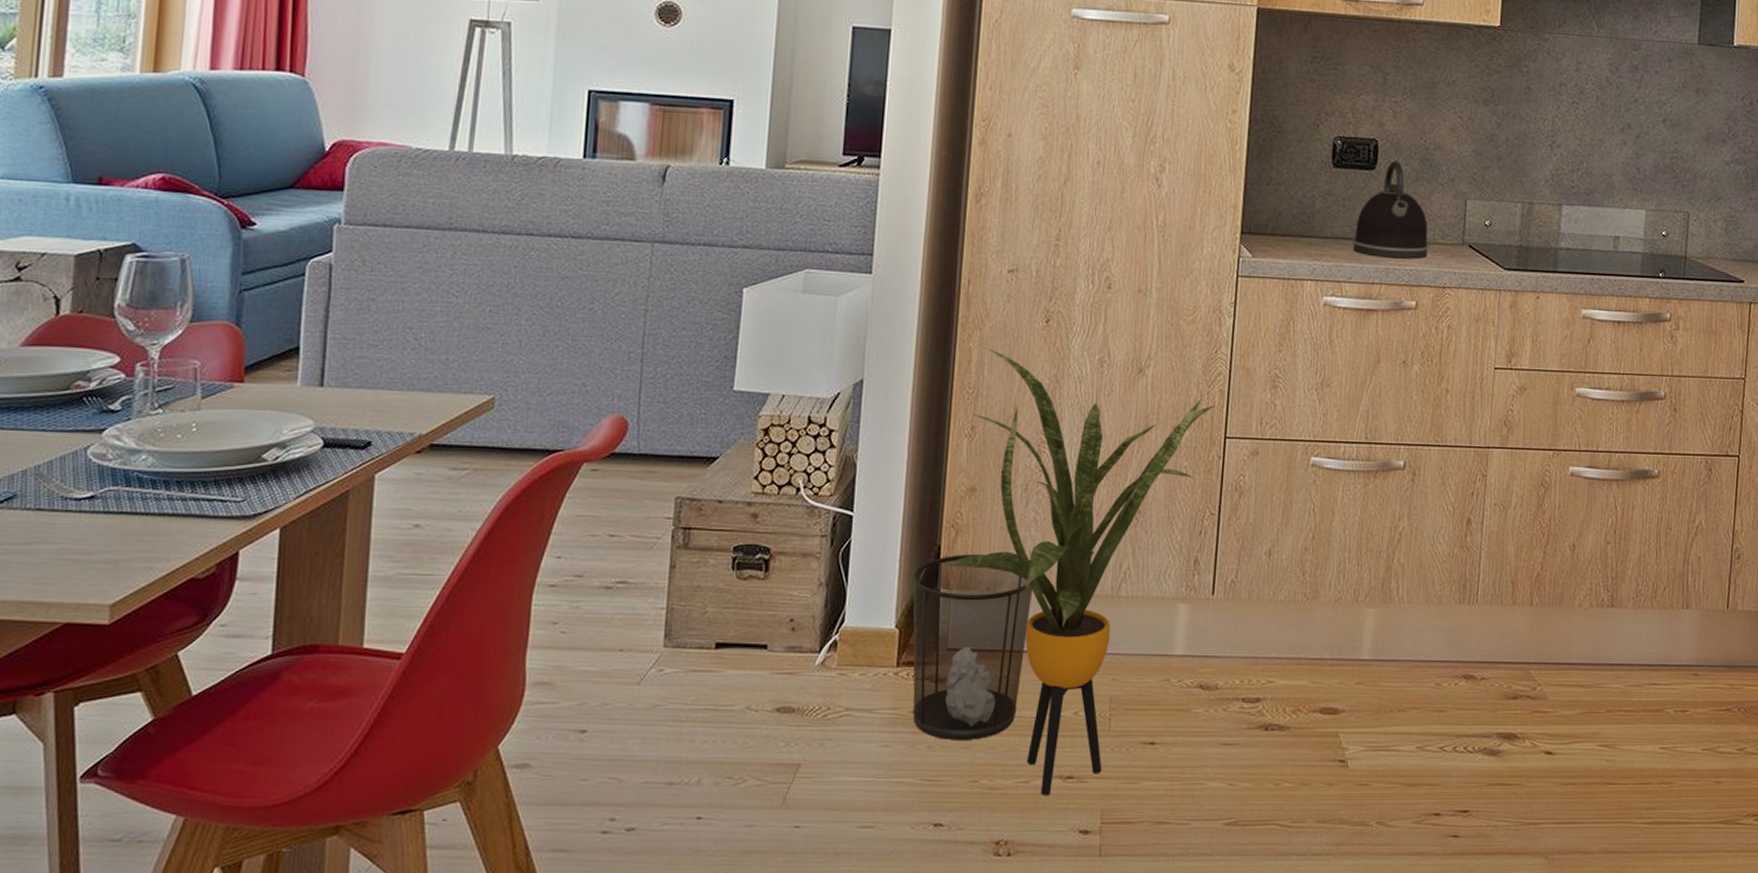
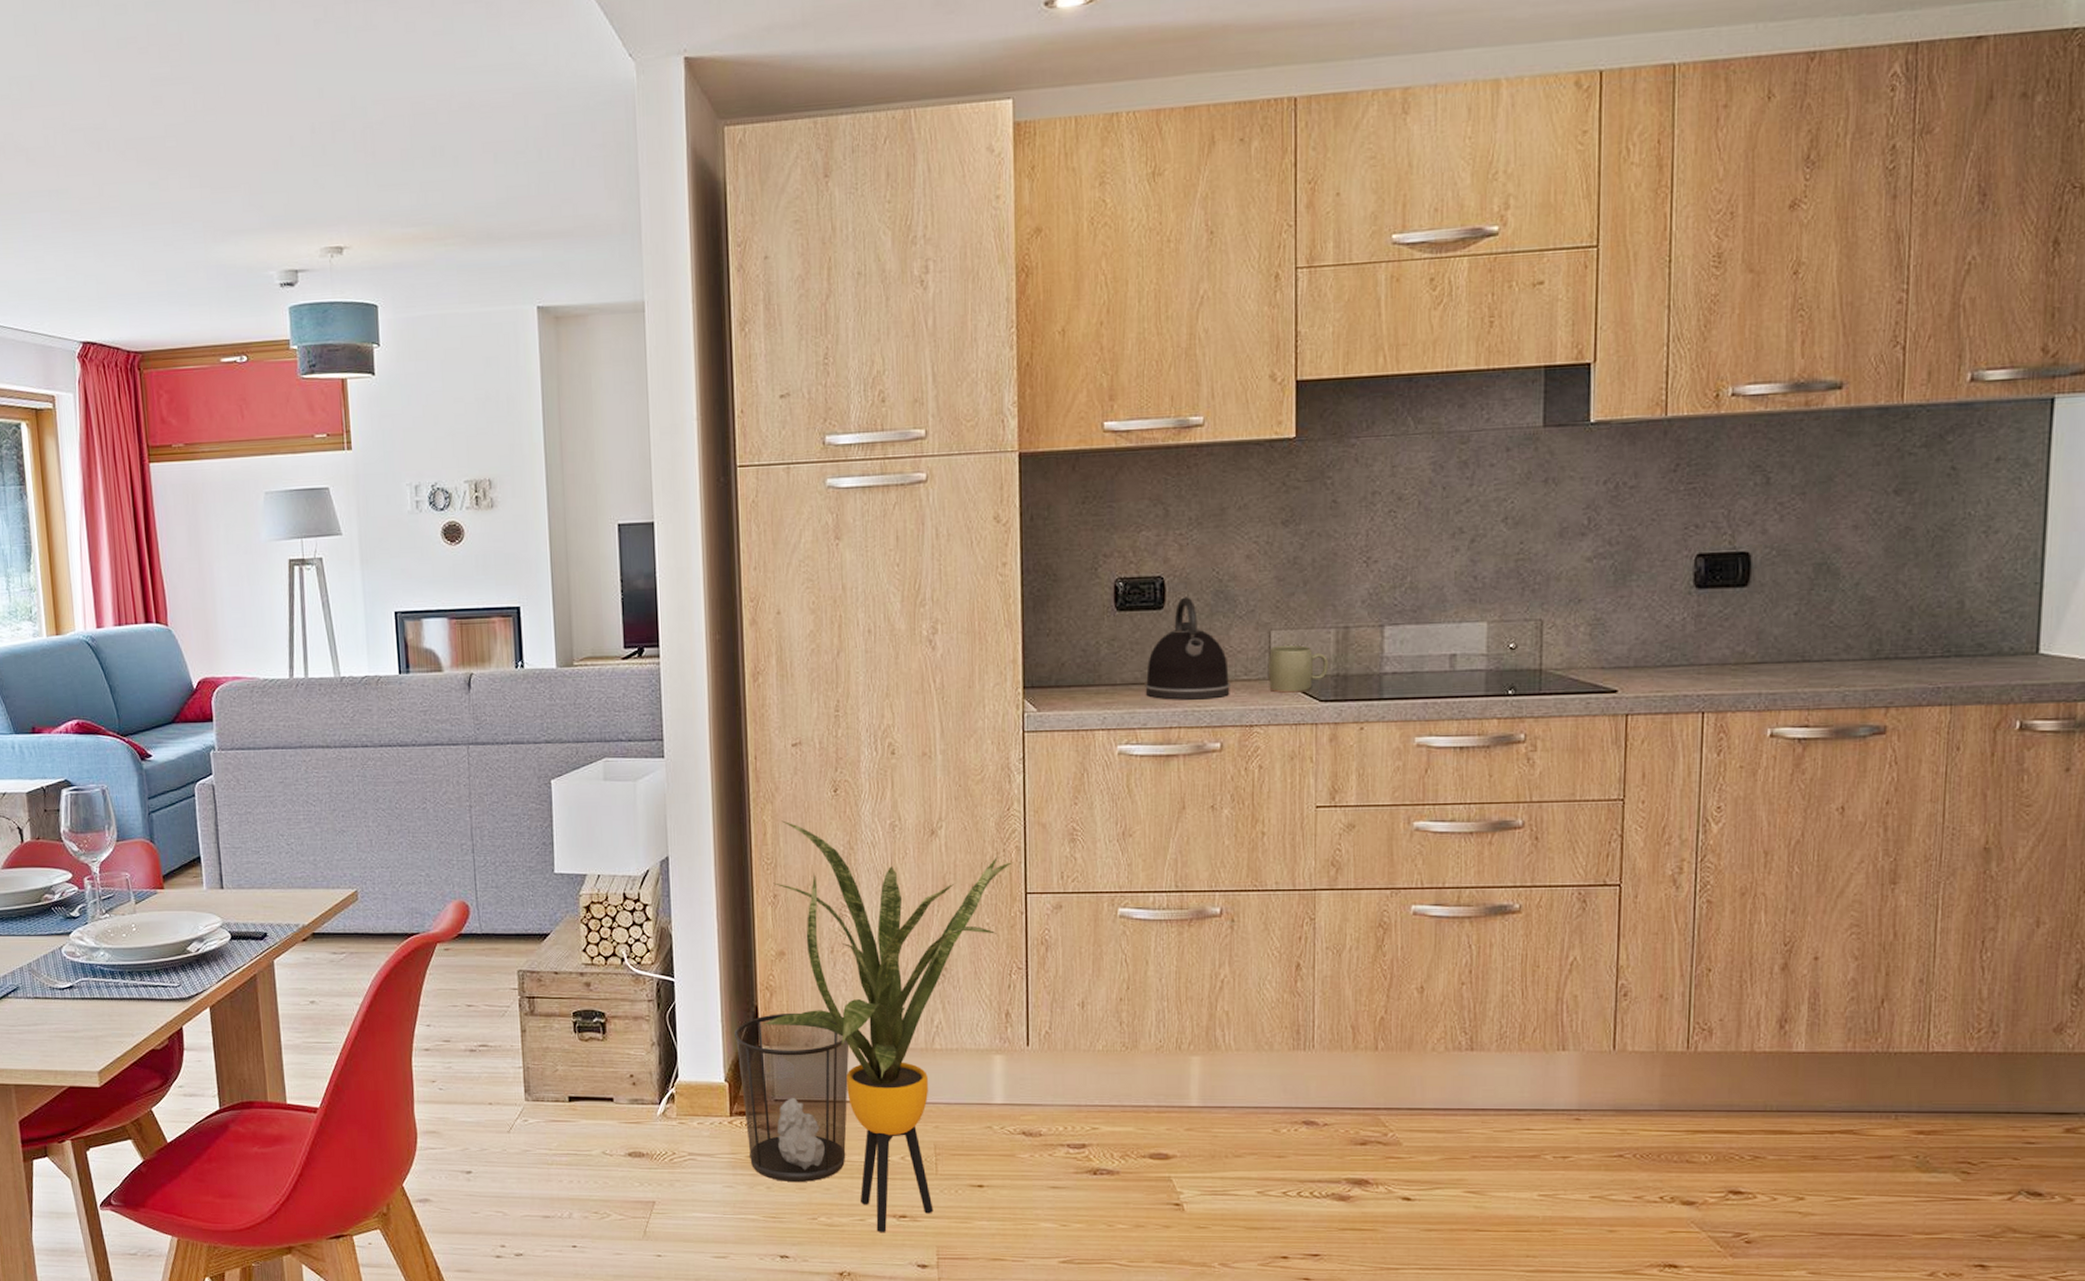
mug: none [1461,214,1515,261] -> present [1267,645,1329,694]

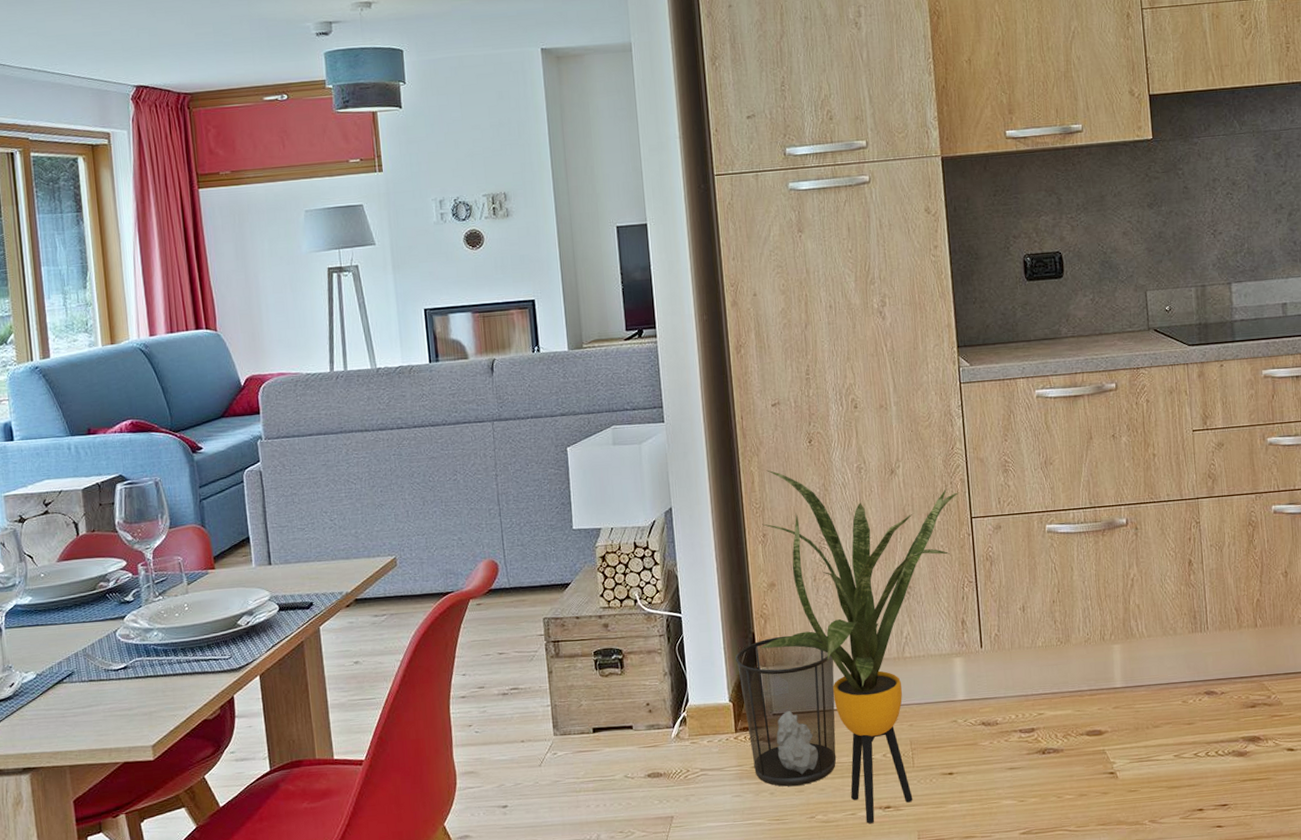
kettle: present [1145,597,1232,700] -> none [1053,267,1120,351]
mug: present [1267,645,1329,694] -> none [1146,302,1193,341]

